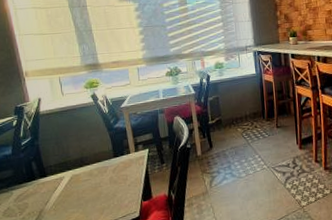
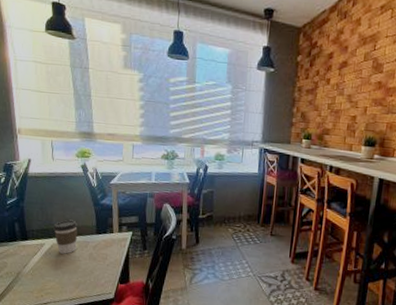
coffee cup: none [71,148,96,183] -> present [53,219,78,254]

